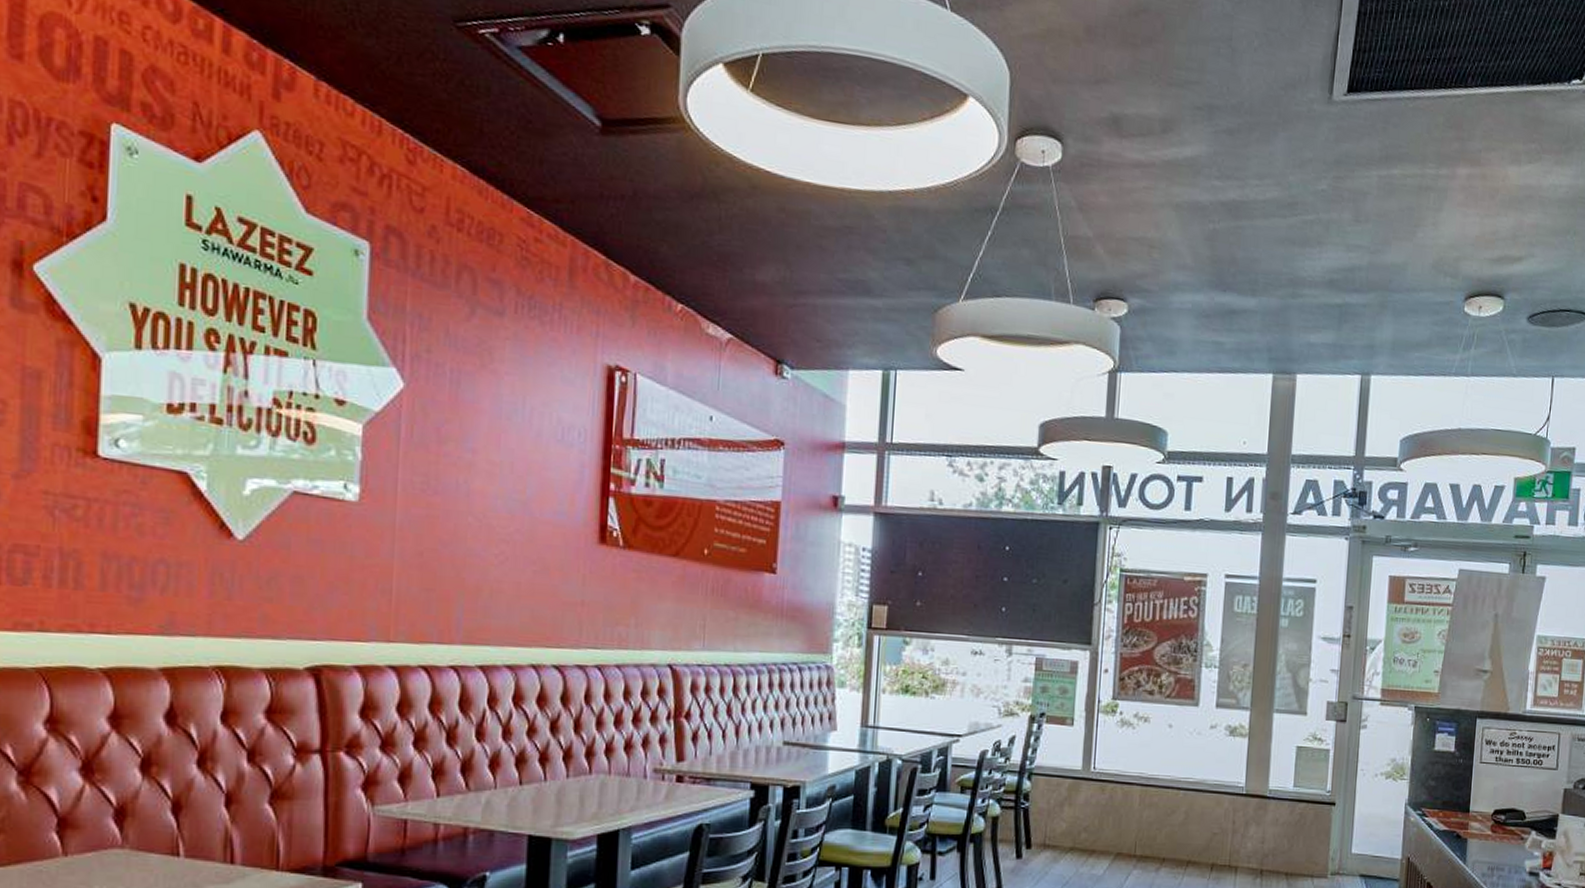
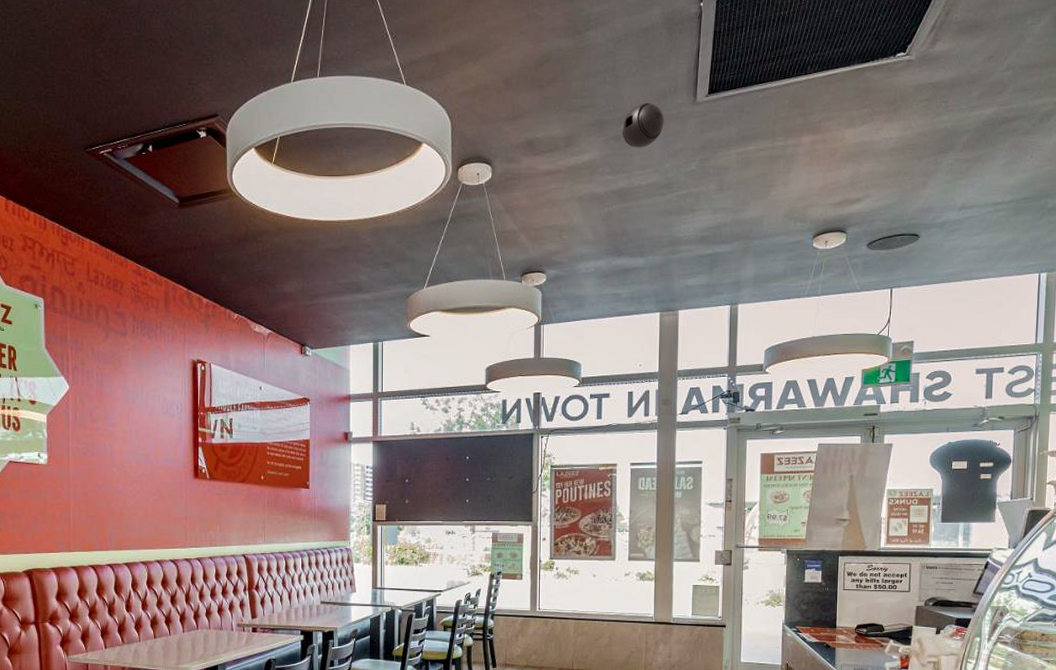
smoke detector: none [1236,90,1291,151] -> present [622,102,664,148]

